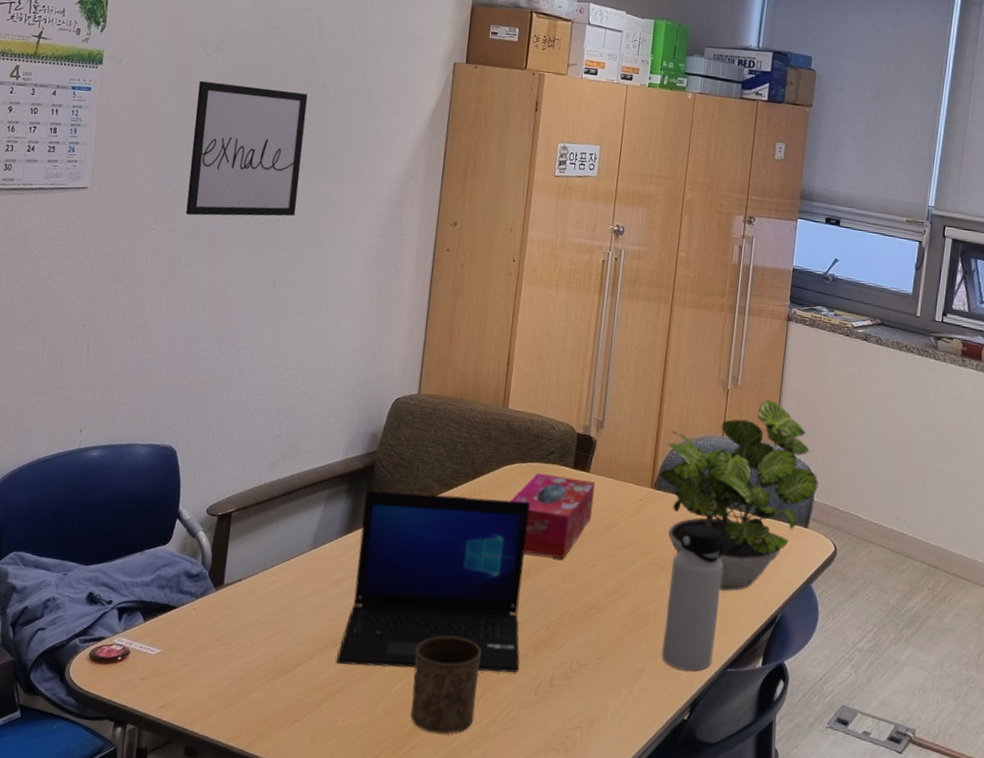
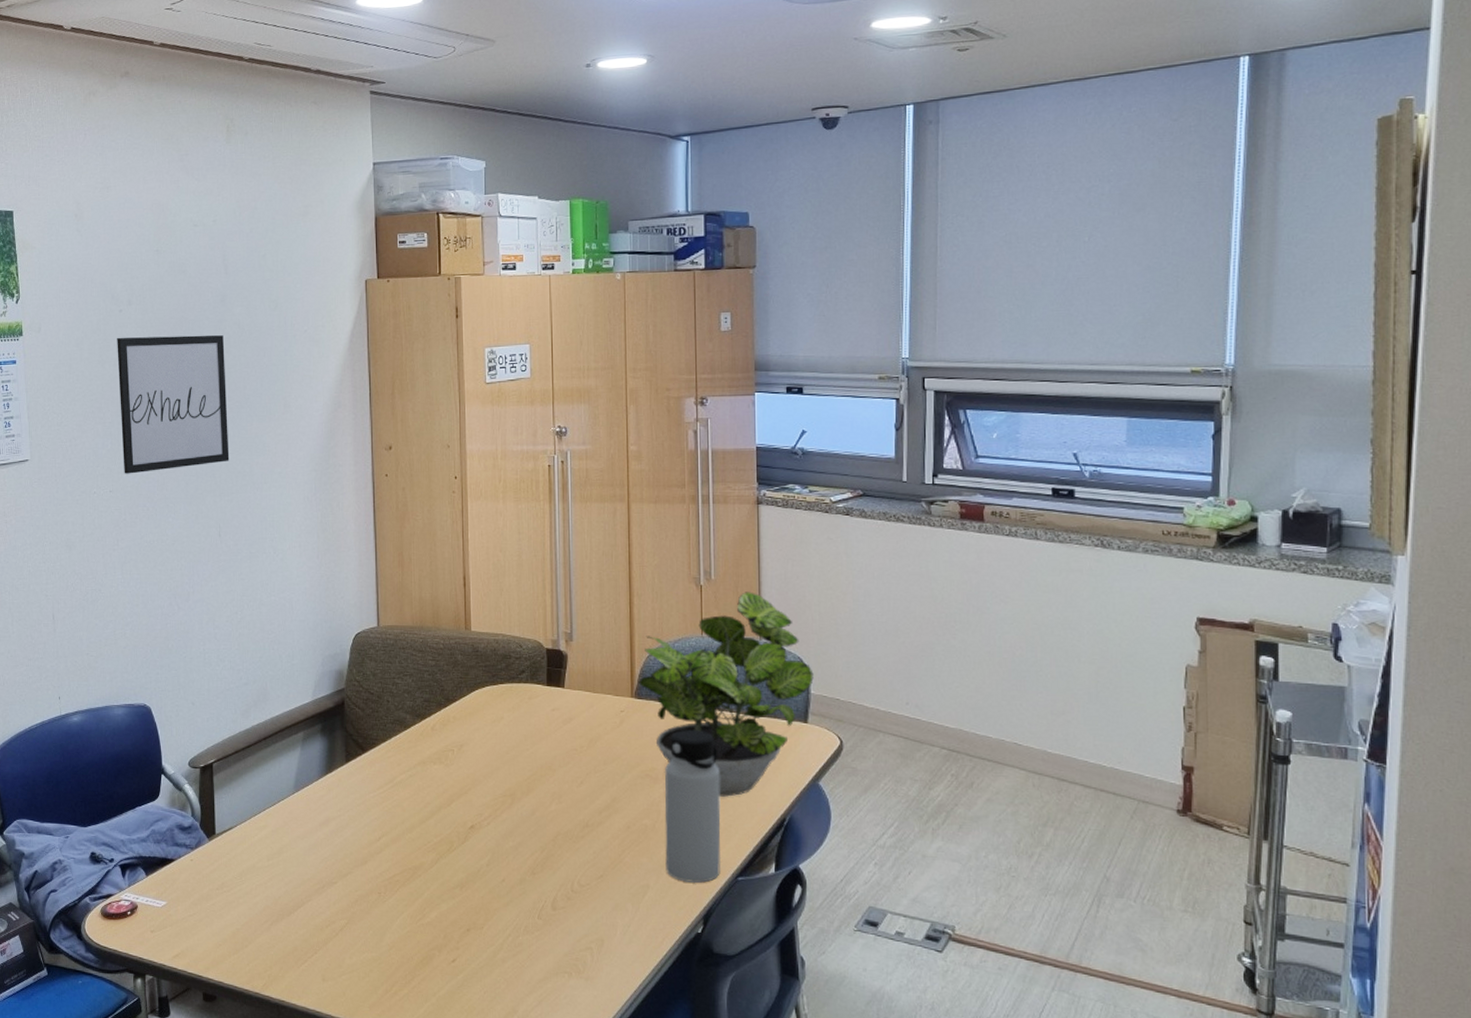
laptop: present [337,491,531,673] -> none [335,724,519,903]
cup: present [410,635,481,734] -> none [412,866,480,964]
tissue box: present [510,472,596,559] -> none [486,693,573,779]

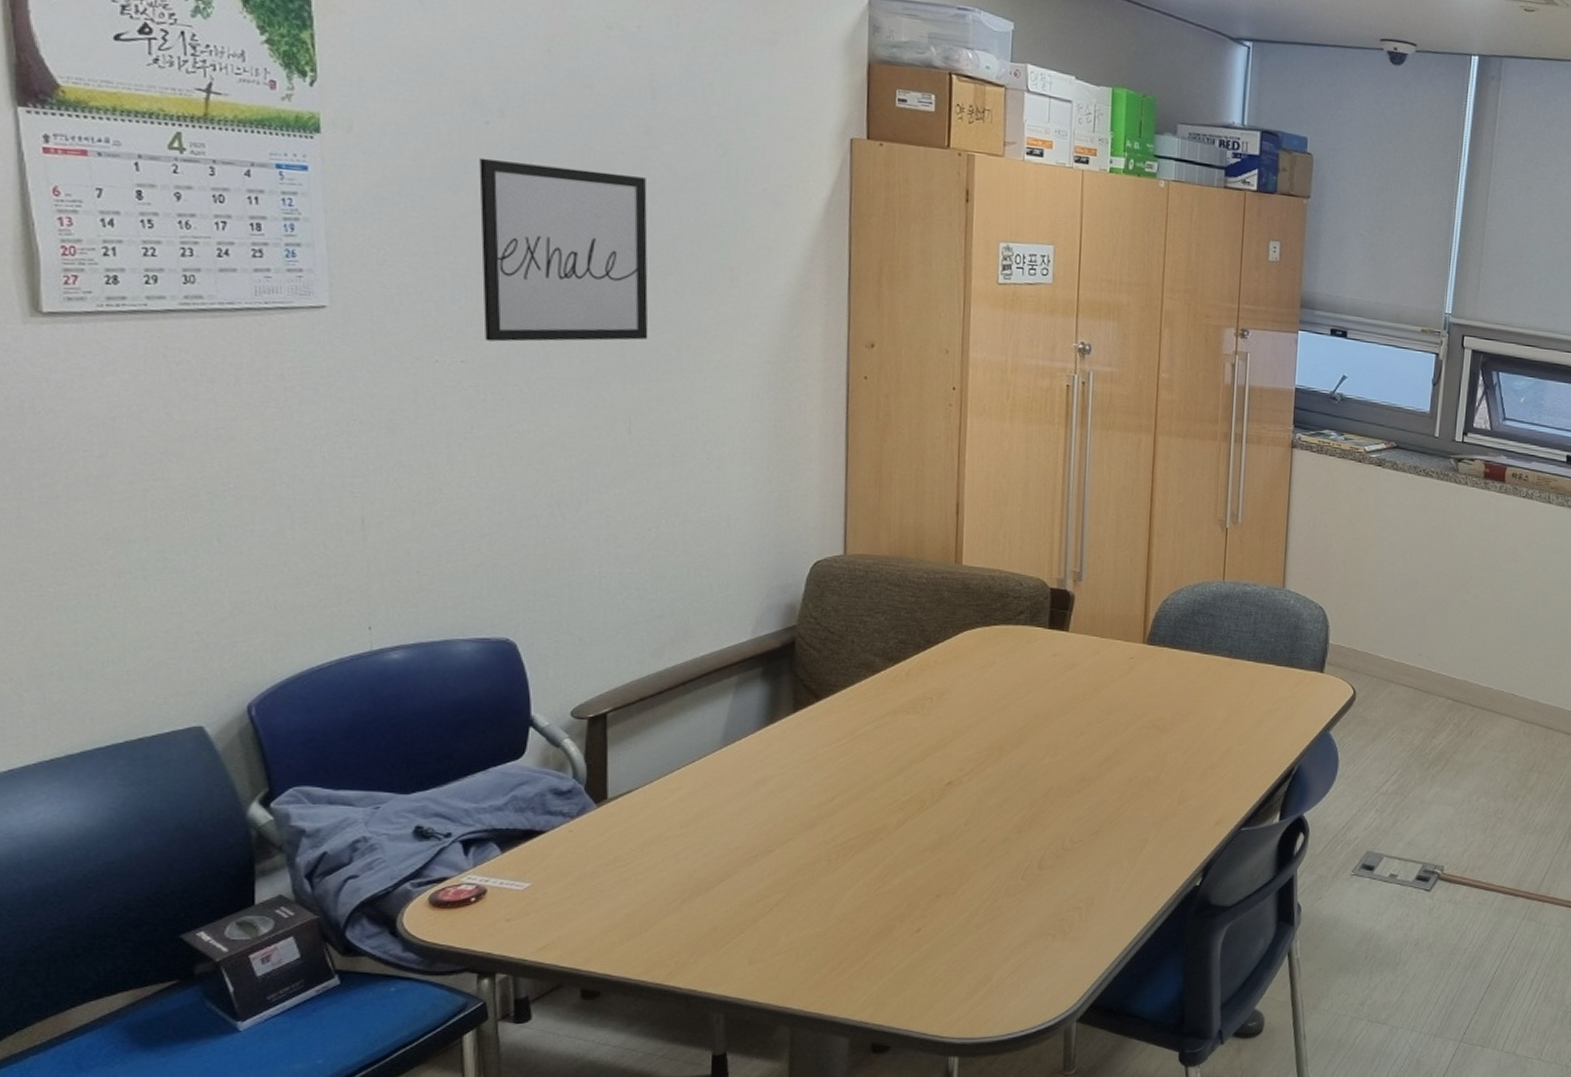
potted plant: present [639,592,814,797] -> none [1152,537,1334,747]
water bottle: present [664,729,721,883] -> none [1167,677,1232,835]

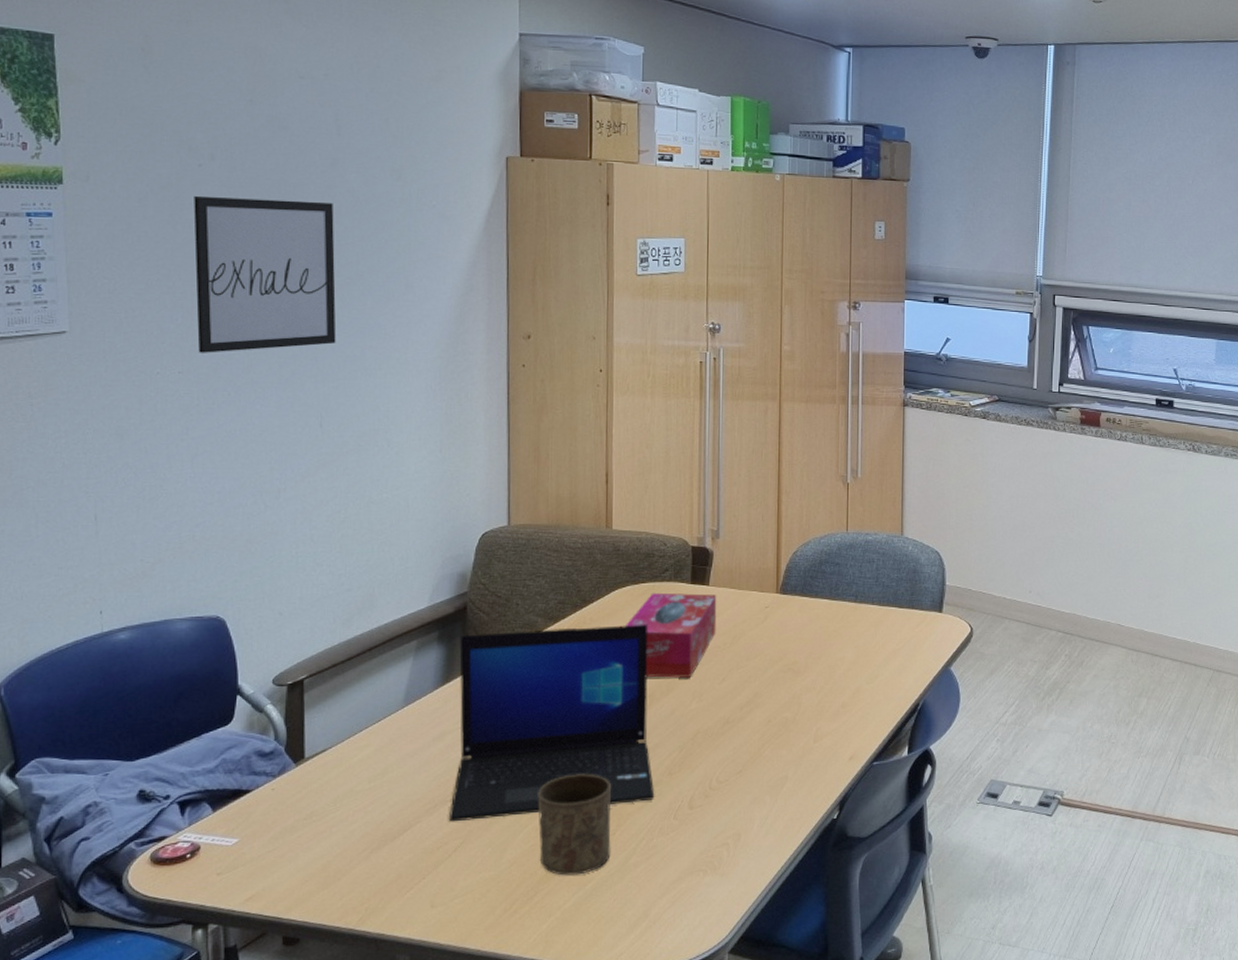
laptop: none [771,669,1002,874] -> present [449,624,655,822]
cup: none [871,828,953,935] -> present [538,774,611,876]
tissue box: none [974,636,1077,729] -> present [626,592,717,678]

